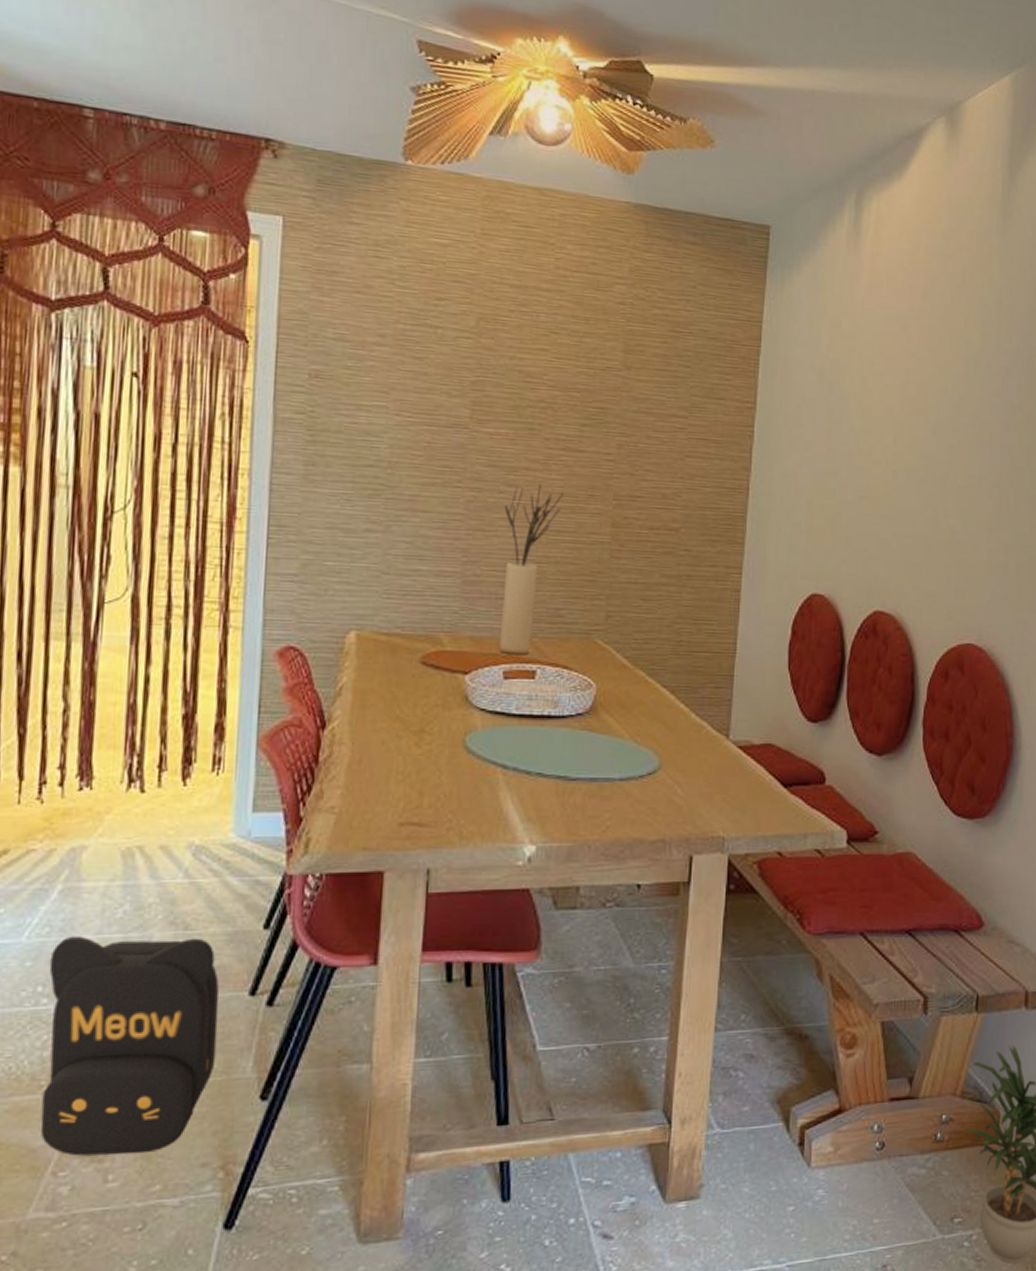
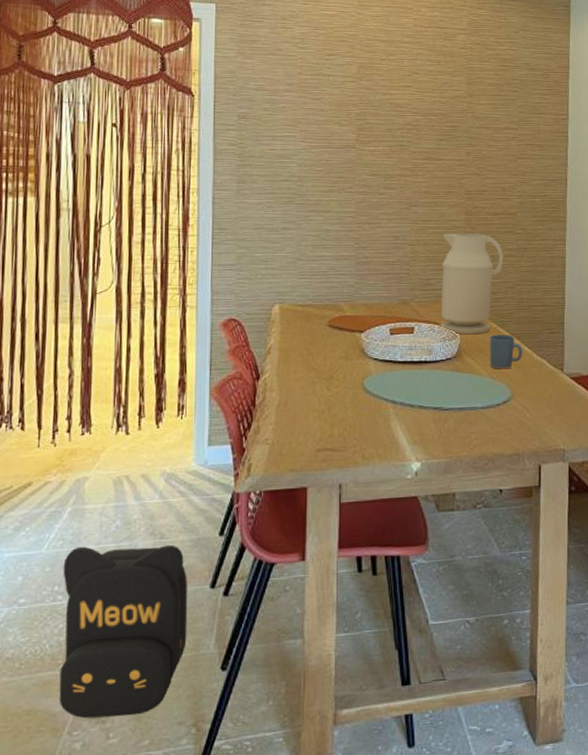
vase: present [499,484,563,654] -> none [384,186,428,315]
water jug: none [570,550,660,685] -> present [439,233,504,335]
mug: none [633,685,678,732] -> present [489,334,523,370]

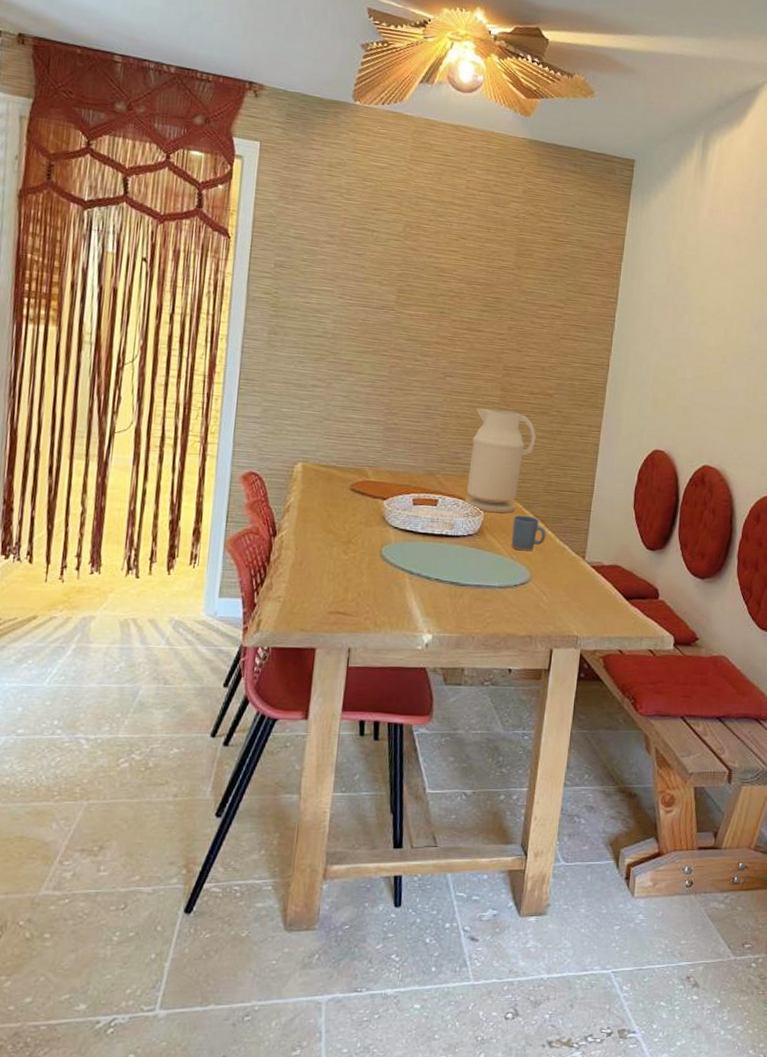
backpack: present [58,544,188,719] -> none [52,684,189,852]

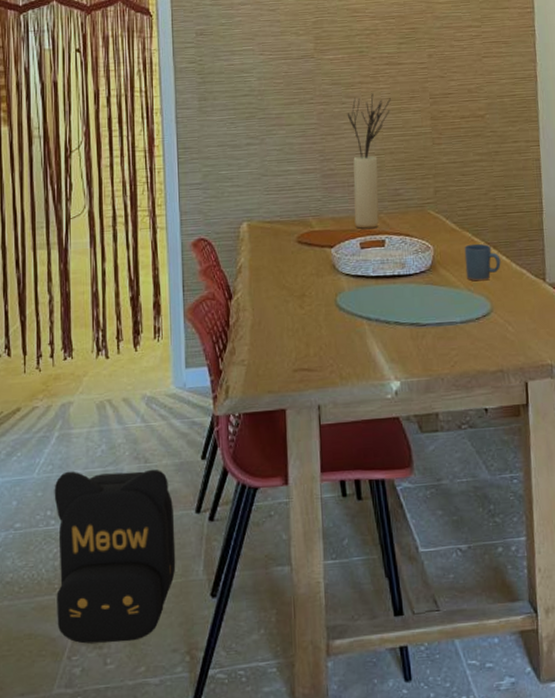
backpack: none [52,684,189,852] -> present [54,469,176,644]
vase: none [410,355,465,487] -> present [347,93,391,229]
water jug: present [464,408,537,513] -> none [408,139,475,246]

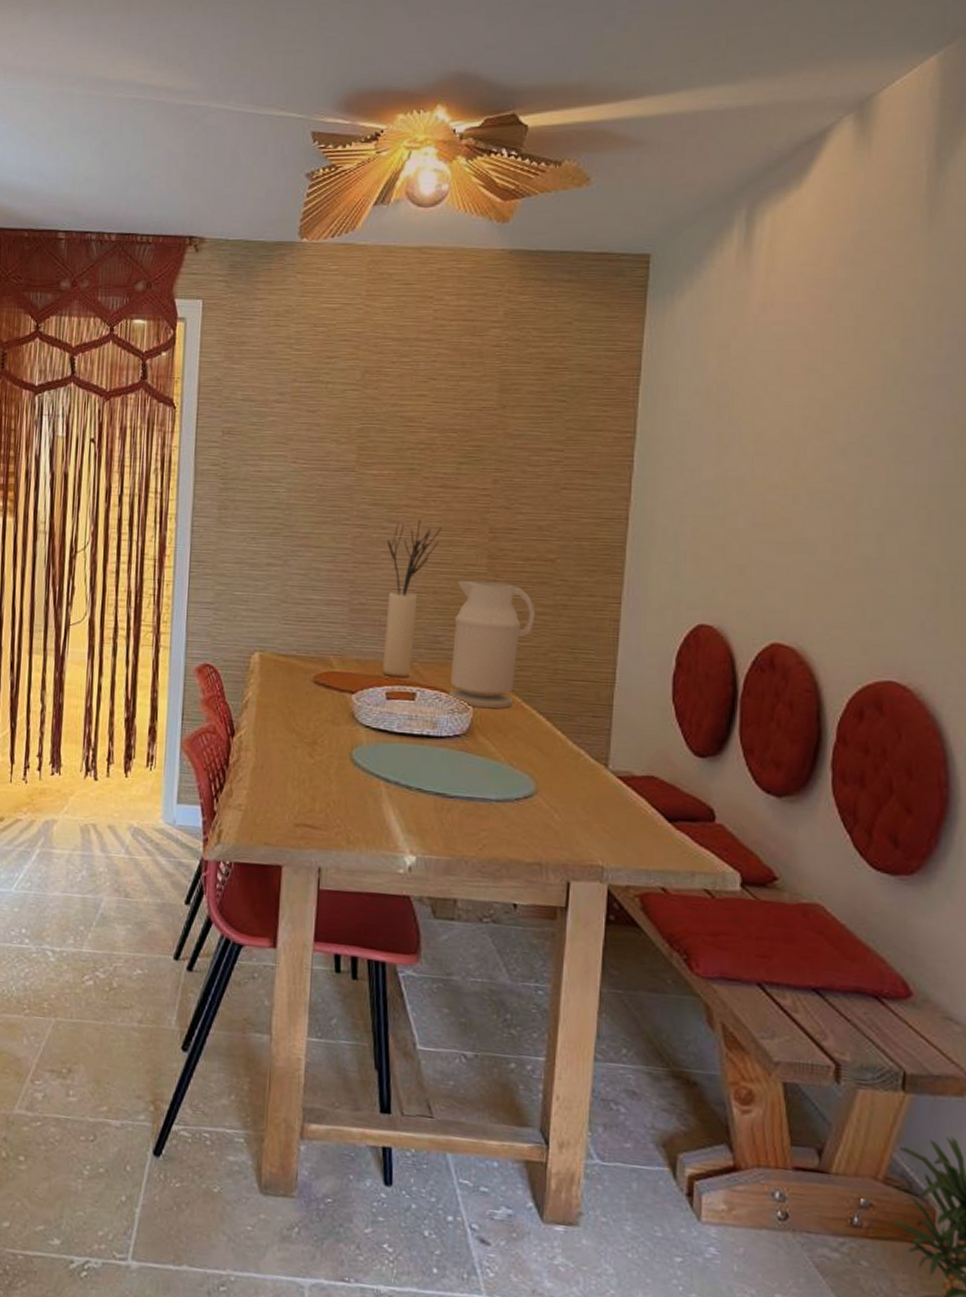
backpack: present [54,469,176,644] -> none [23,891,152,1078]
water jug: none [408,139,475,246] -> present [448,580,536,709]
mug: present [464,243,501,282] -> none [509,711,554,757]

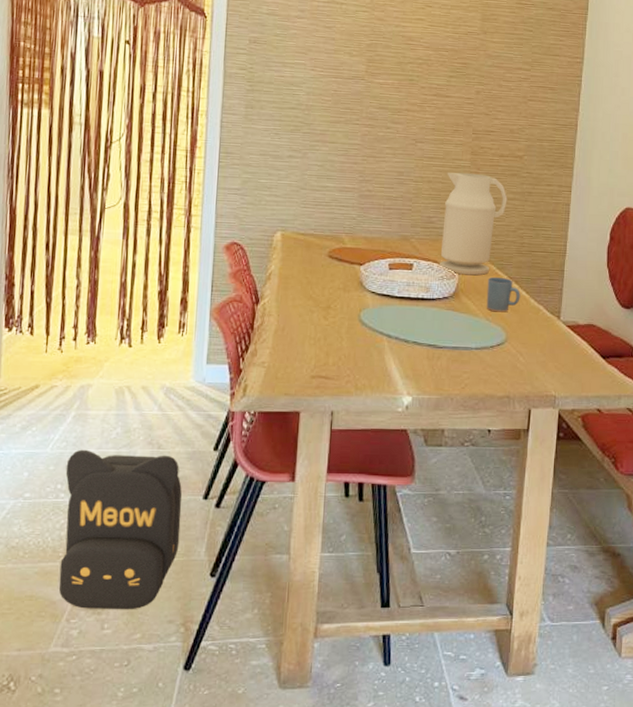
backpack: none [23,891,152,1078] -> present [58,449,183,610]
vase: present [382,519,441,677] -> none [386,121,435,251]
mug: none [509,711,554,757] -> present [486,276,521,313]

